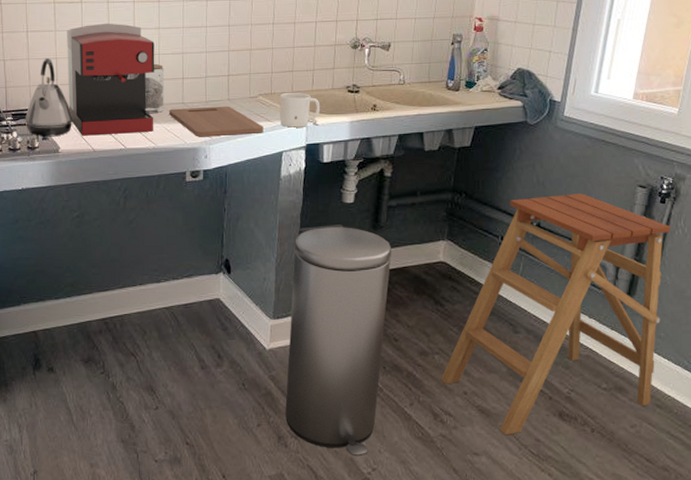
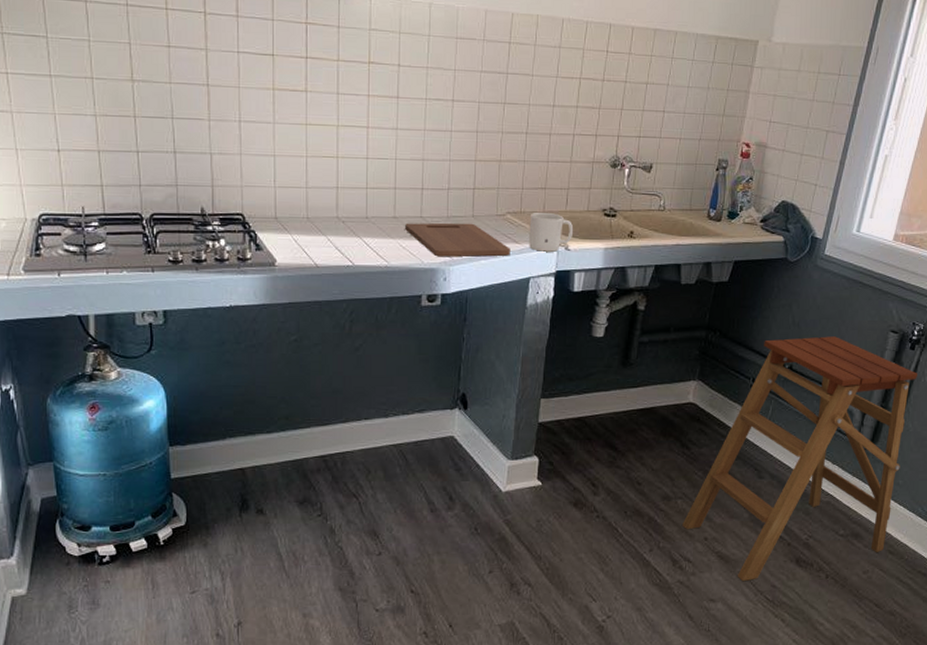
kettle: present [24,58,73,137] -> none [234,154,293,248]
coffee maker: present [67,23,155,136] -> none [288,118,391,249]
jar: present [144,63,165,113] -> none [377,169,402,226]
pedal bin: present [285,224,392,457] -> none [519,360,641,604]

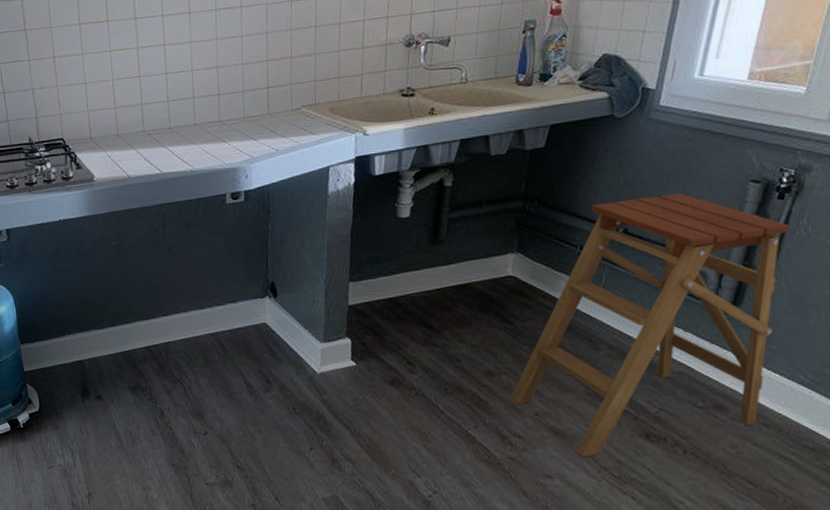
cutting board: present [405,222,511,257] -> none [205,121,308,157]
mug: present [529,212,574,252] -> none [324,100,371,140]

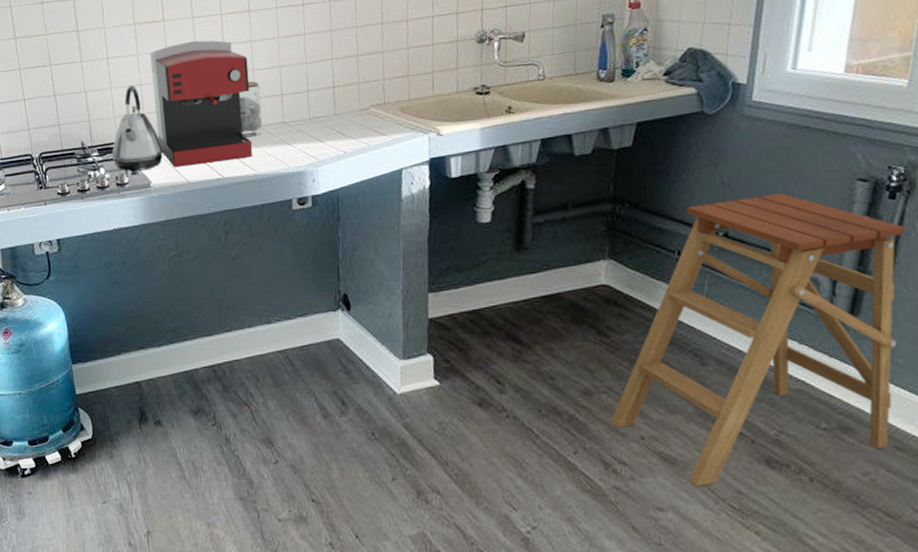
kettle: none [57,83,106,166] -> present [111,85,164,171]
coffee maker: none [94,41,190,163] -> present [150,40,253,168]
jar: none [178,80,200,134] -> present [239,80,263,137]

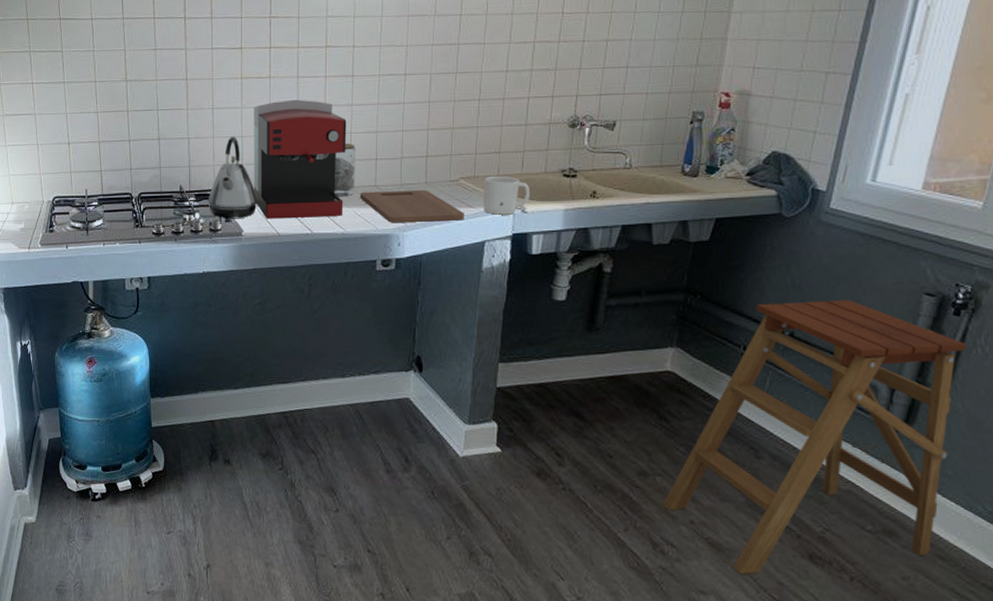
cutting board: none [269,121,379,159] -> present [360,189,464,223]
mug: none [394,99,444,141] -> present [484,175,531,215]

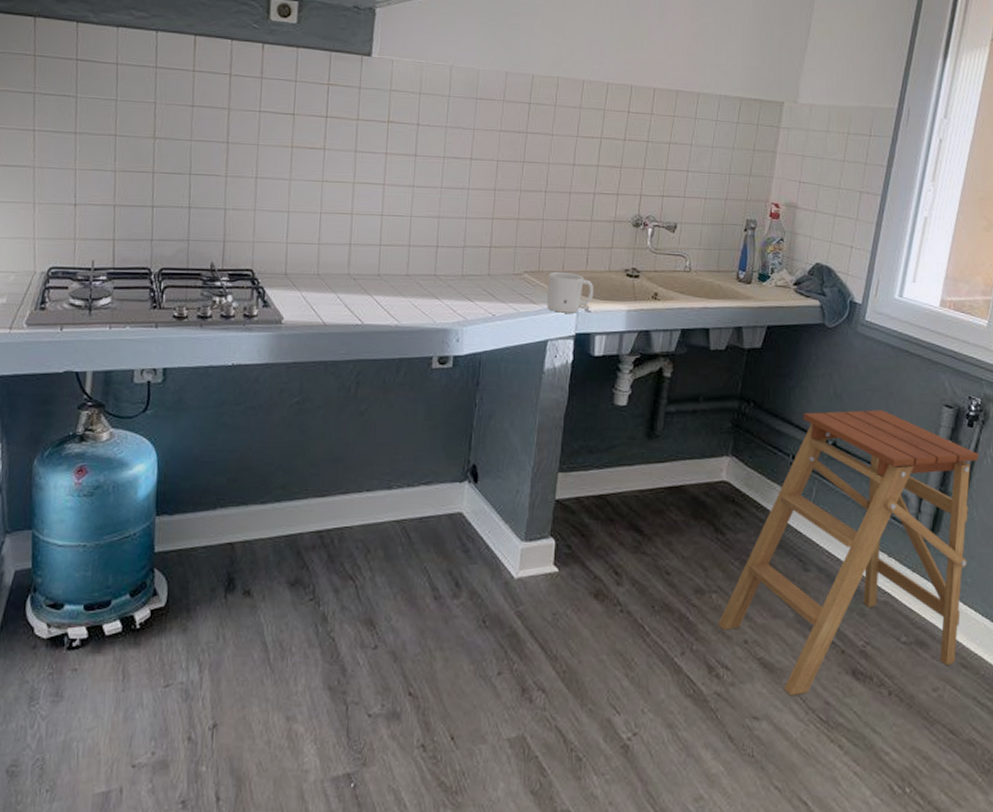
kettle: present [207,136,258,219] -> none [243,210,303,305]
coffee maker: present [253,99,347,219] -> none [298,175,407,307]
jar: present [334,143,357,196] -> none [389,226,416,284]
cutting board: present [360,189,464,223] -> none [418,281,527,317]

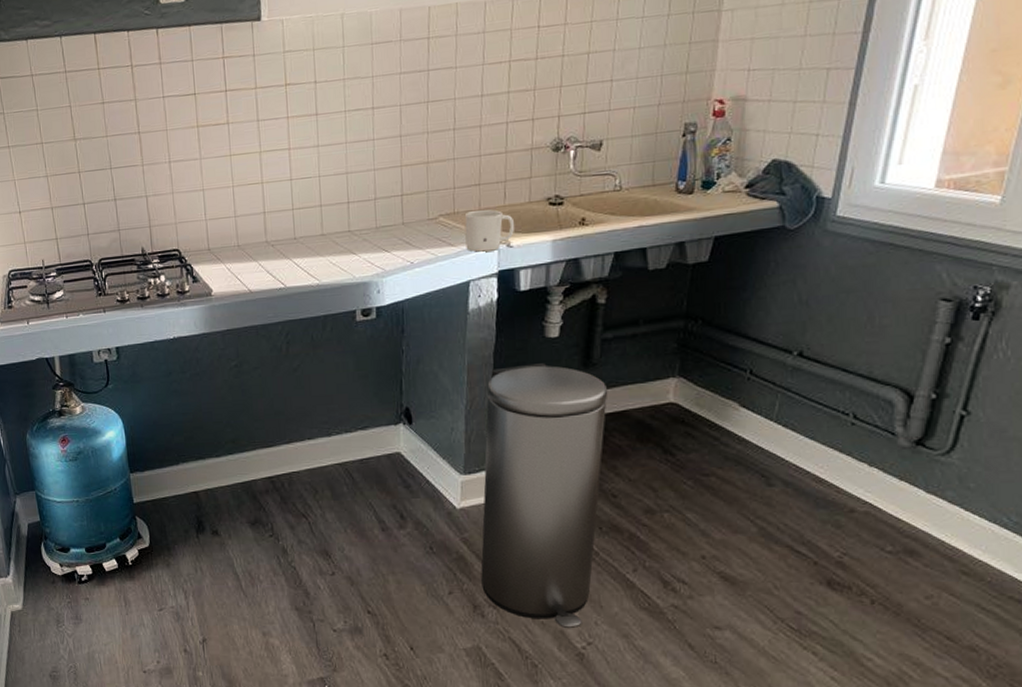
pedal bin: none [532,430,668,717] -> present [481,363,608,629]
step ladder: present [718,410,979,697] -> none [672,312,986,607]

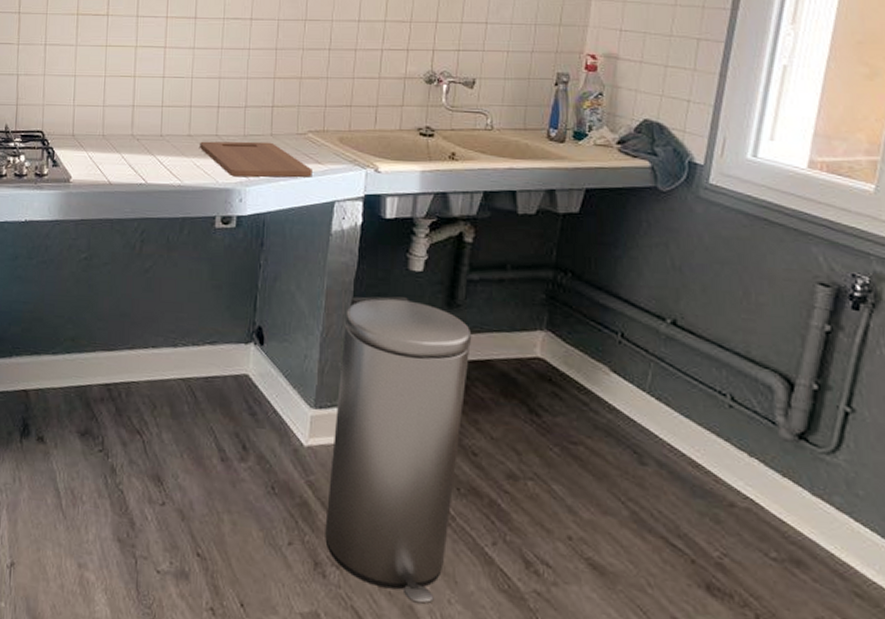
cutting board: none [334,231,446,270] -> present [200,141,313,177]
mug: present [464,209,515,252] -> none [333,130,384,174]

